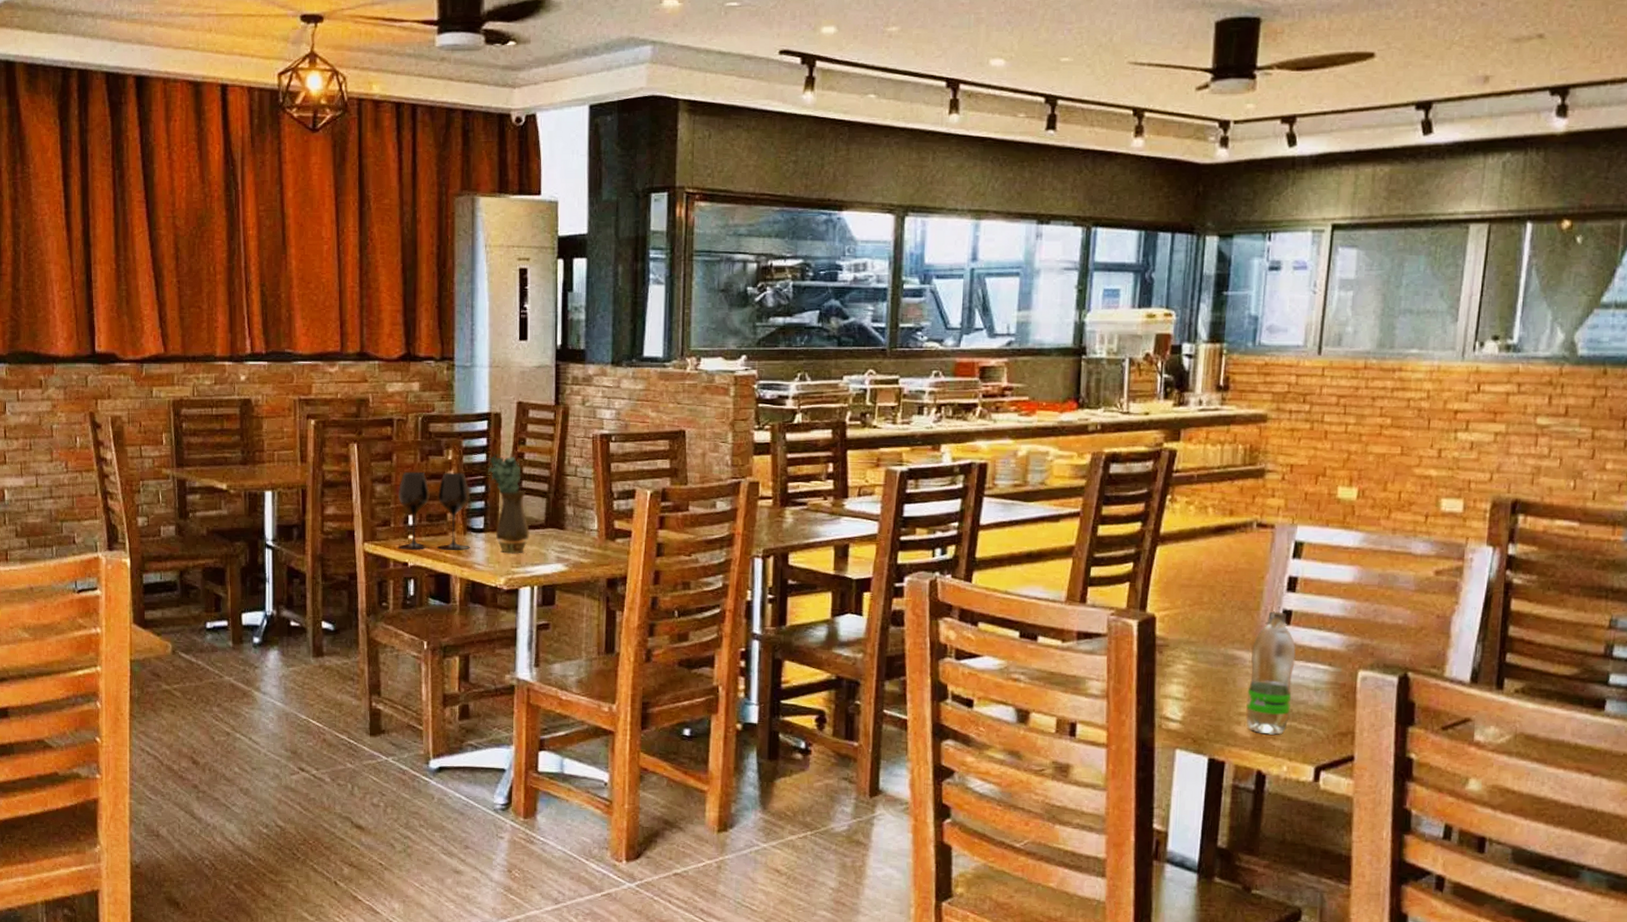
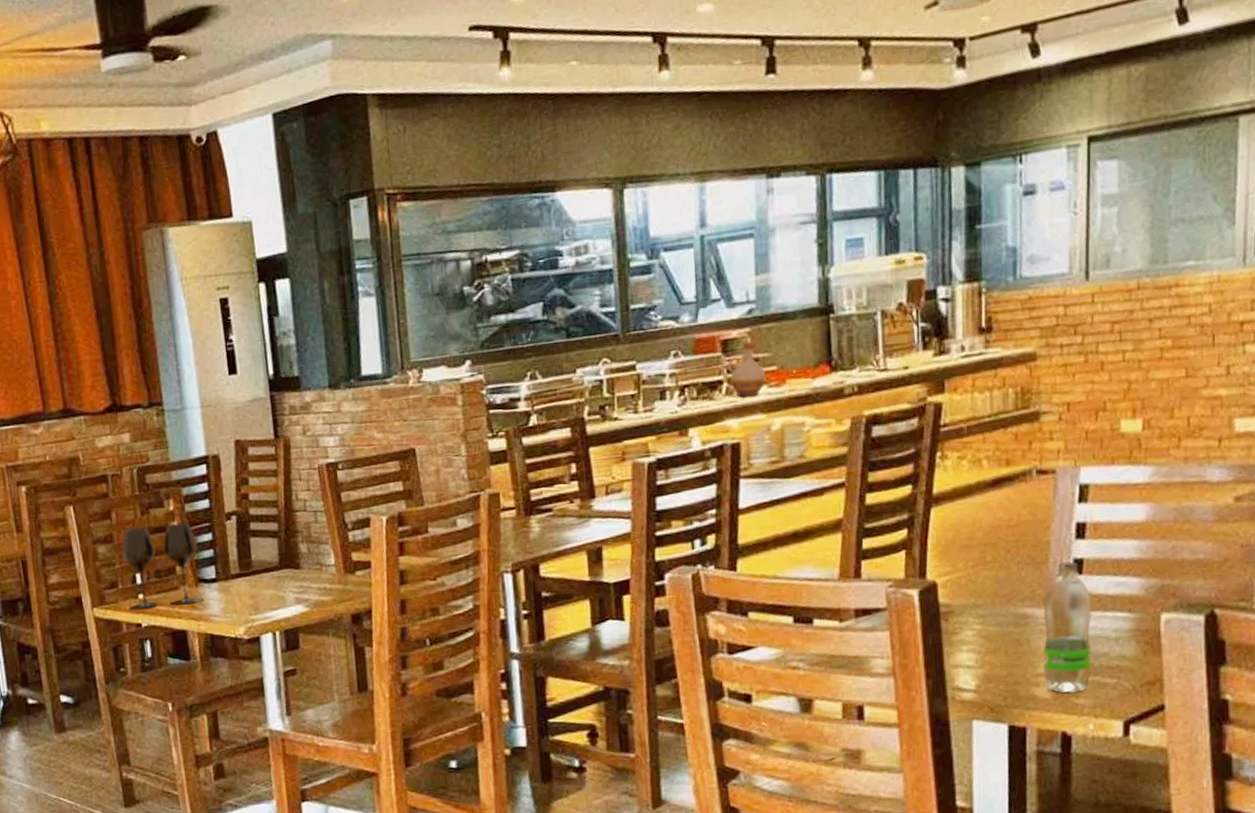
vase: present [488,451,530,554] -> none [213,495,265,601]
jug: none [982,370,1018,423] -> present [727,341,767,399]

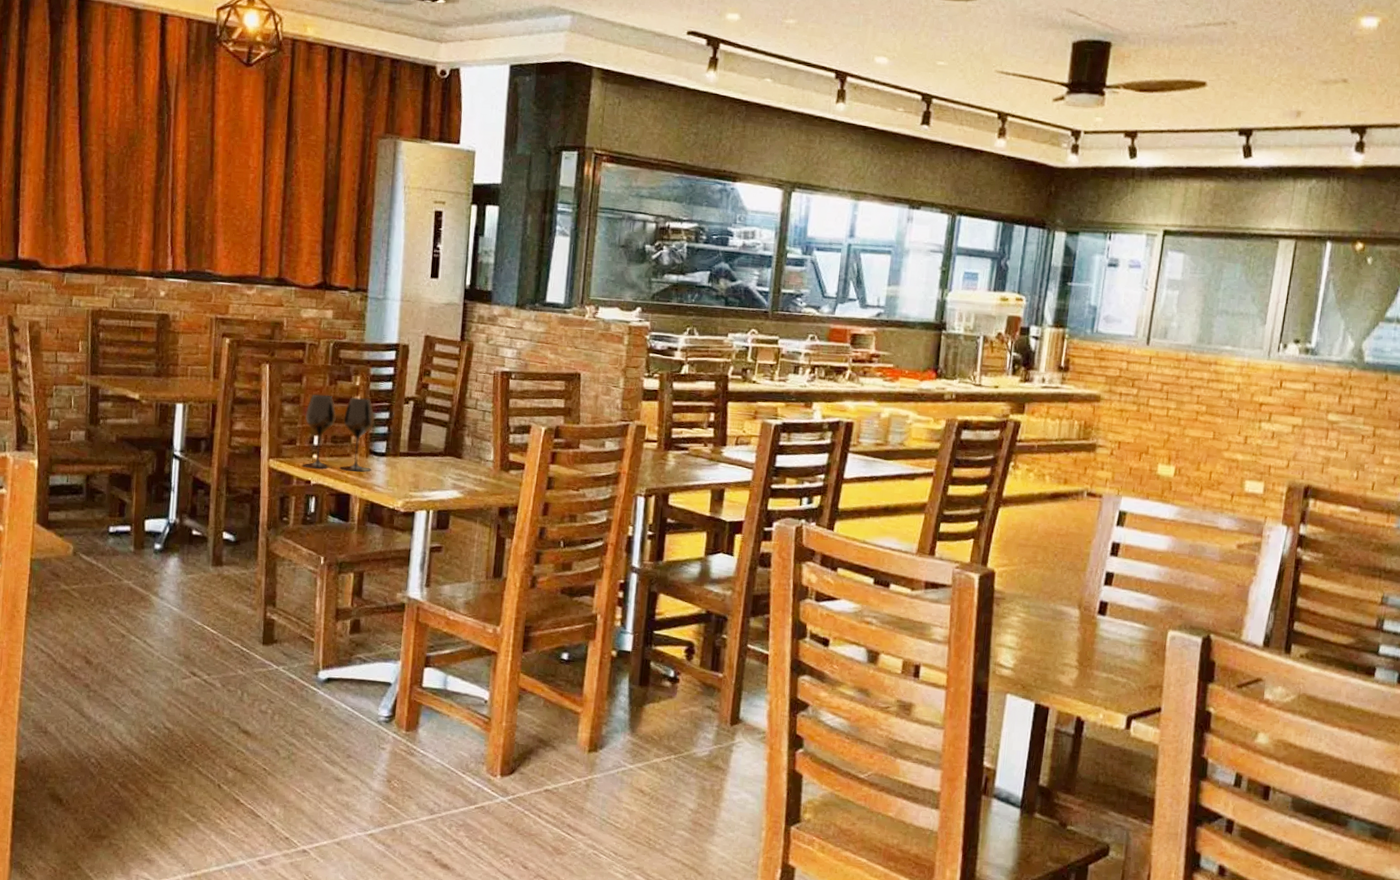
jug: present [727,341,767,399] -> none [852,338,884,387]
bottle: present [1043,561,1092,693] -> none [1069,573,1116,685]

